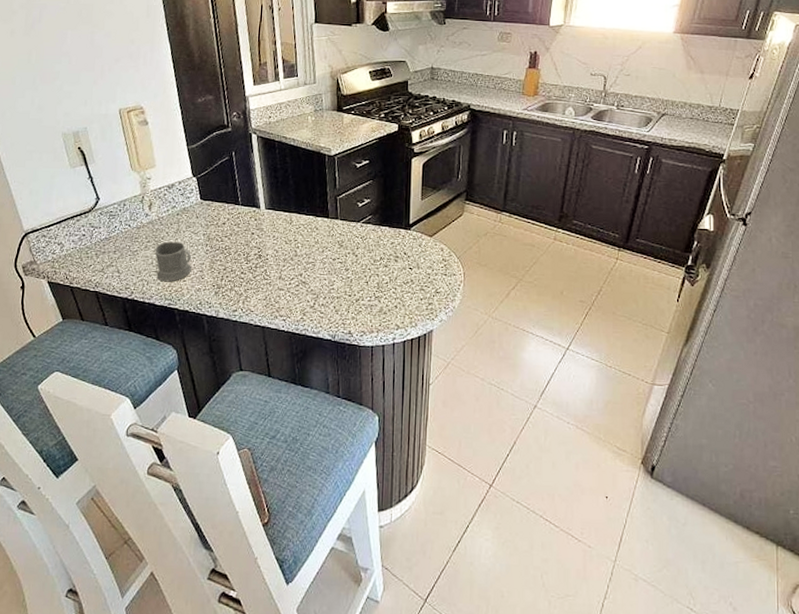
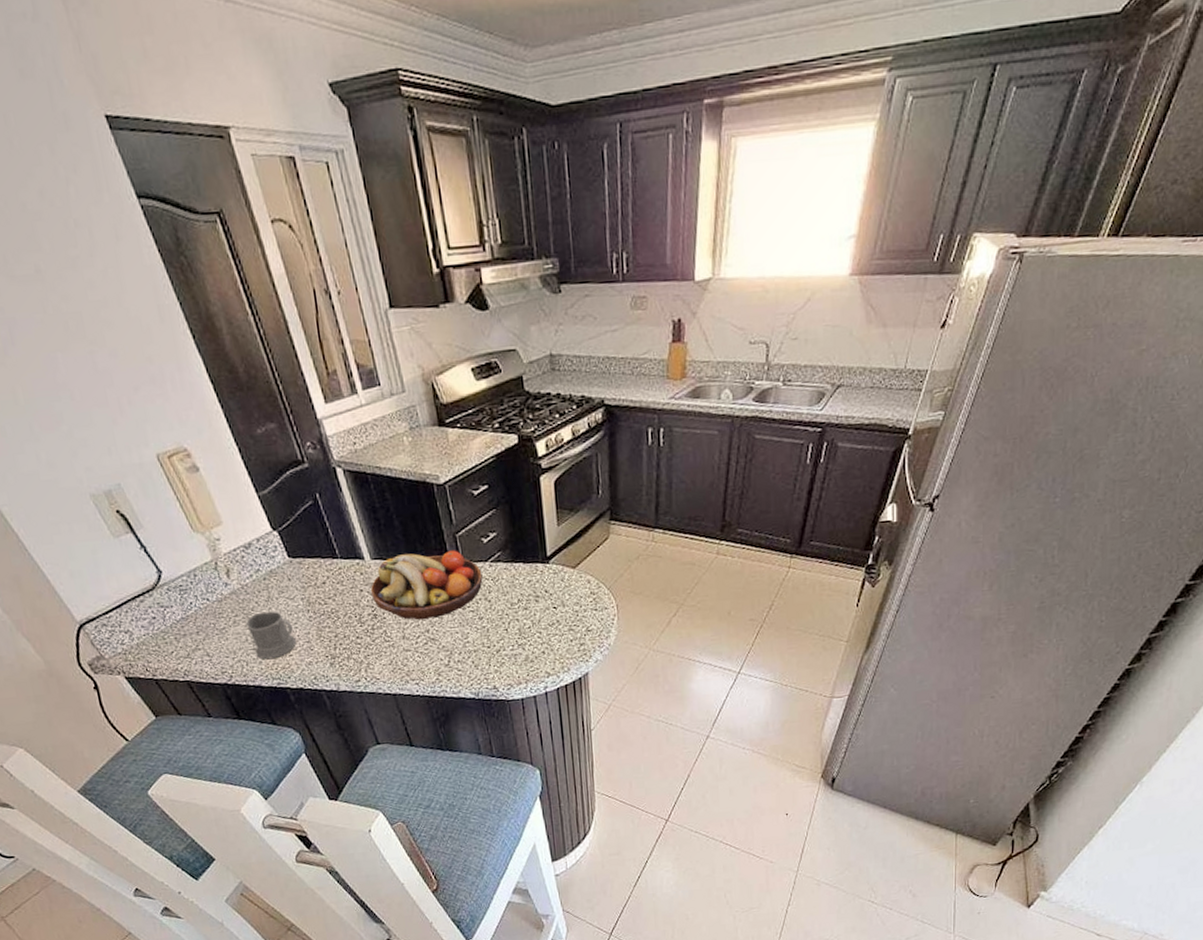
fruit bowl: none [259,208,354,265] -> present [370,550,483,620]

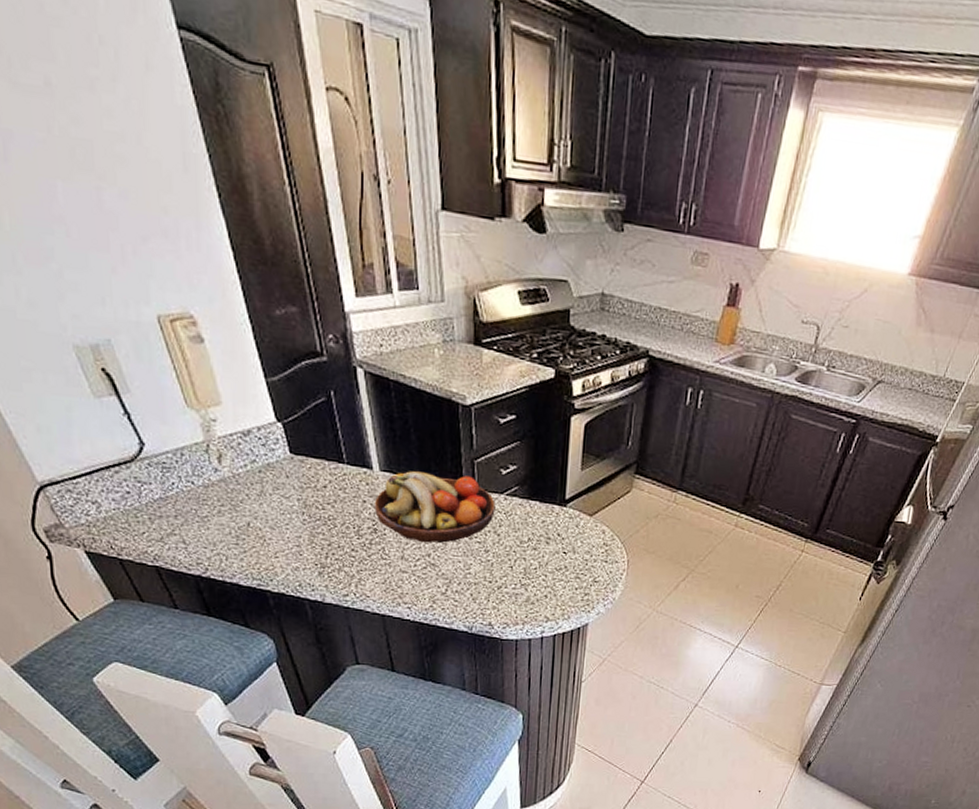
mug: present [246,611,296,660] -> none [232,506,284,558]

